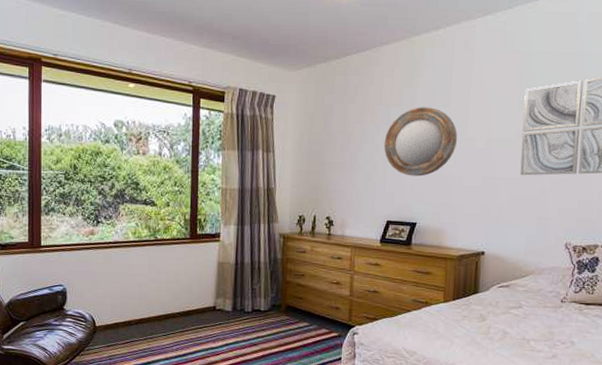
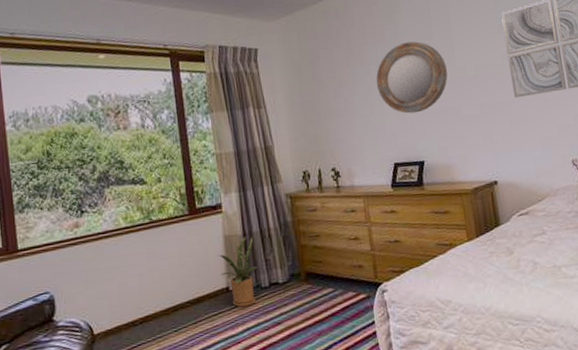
house plant: none [209,265,244,326] -> present [217,237,258,308]

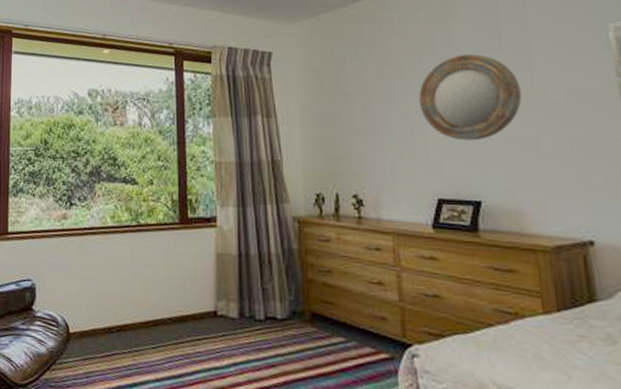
house plant: present [217,237,258,308] -> none [206,258,253,338]

